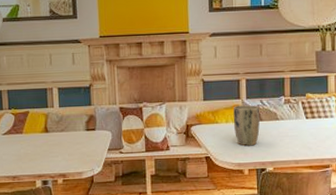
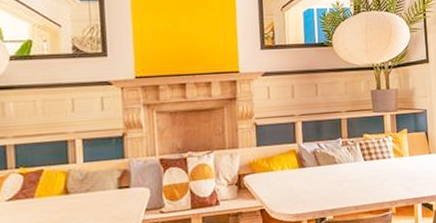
plant pot: present [233,105,260,146] -> none [289,149,318,195]

